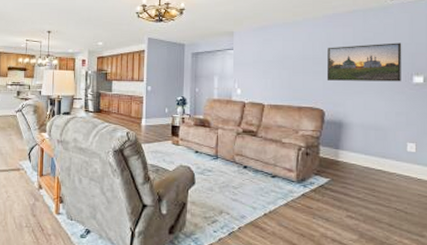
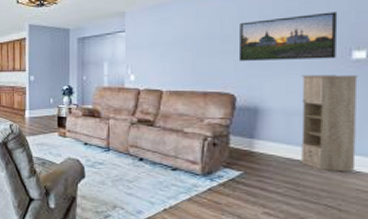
storage cabinet: none [375,95,418,180] -> present [301,74,358,173]

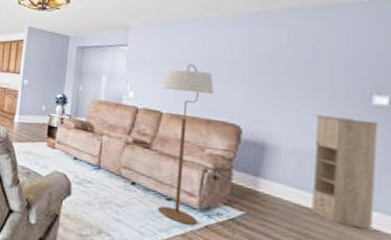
floor lamp: none [160,42,208,190] -> present [158,64,214,226]
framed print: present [238,11,338,61] -> none [247,50,358,101]

